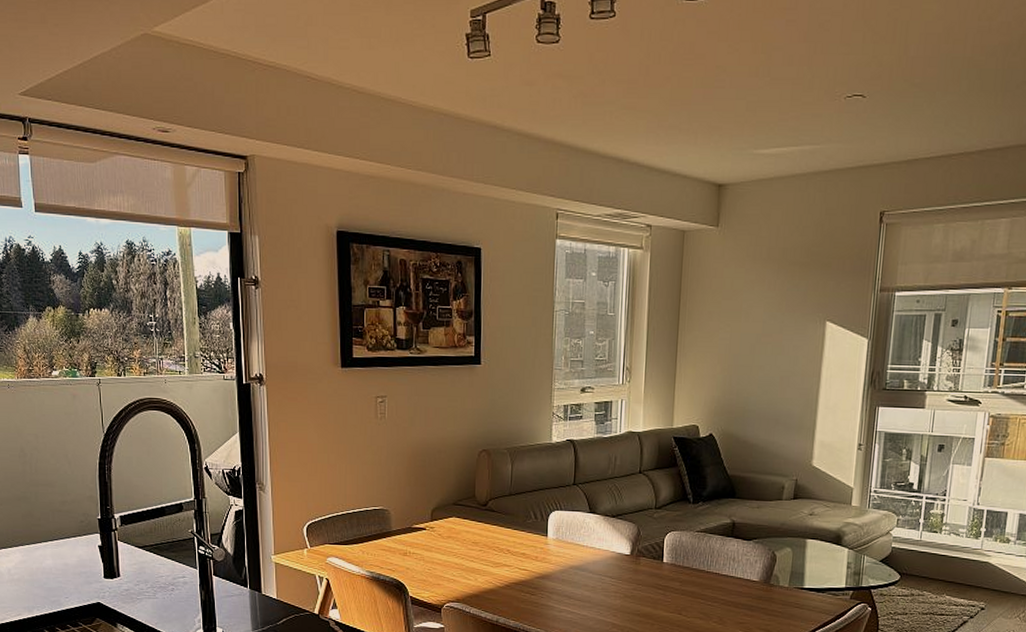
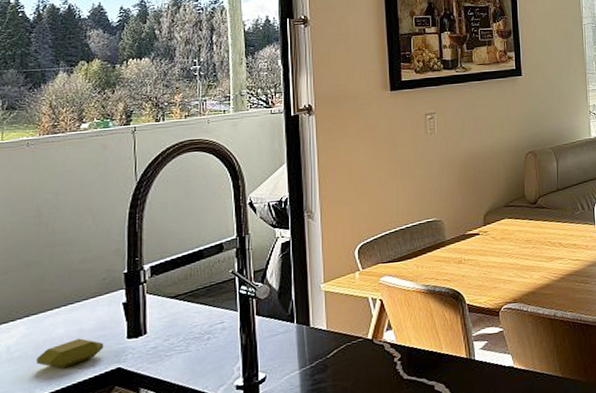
soap bar: none [32,571,85,595] -> present [36,338,104,369]

